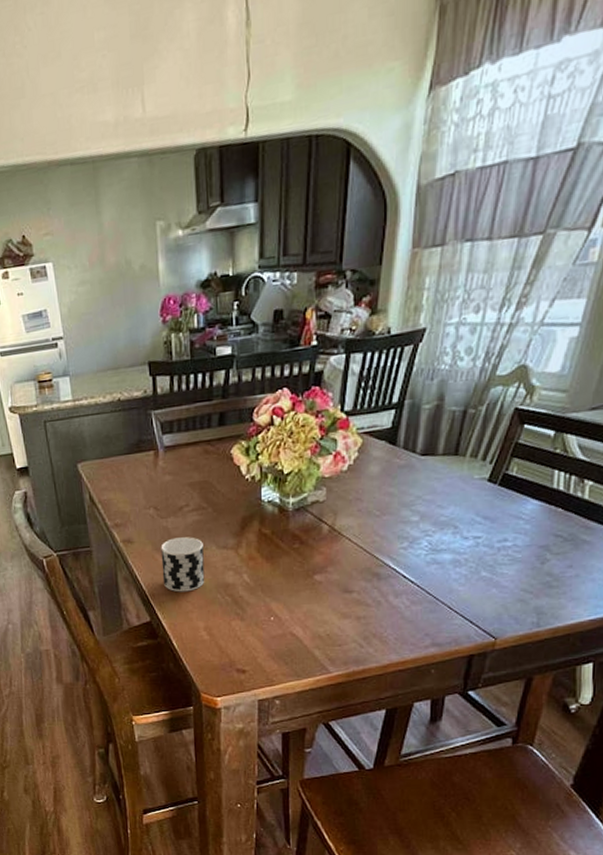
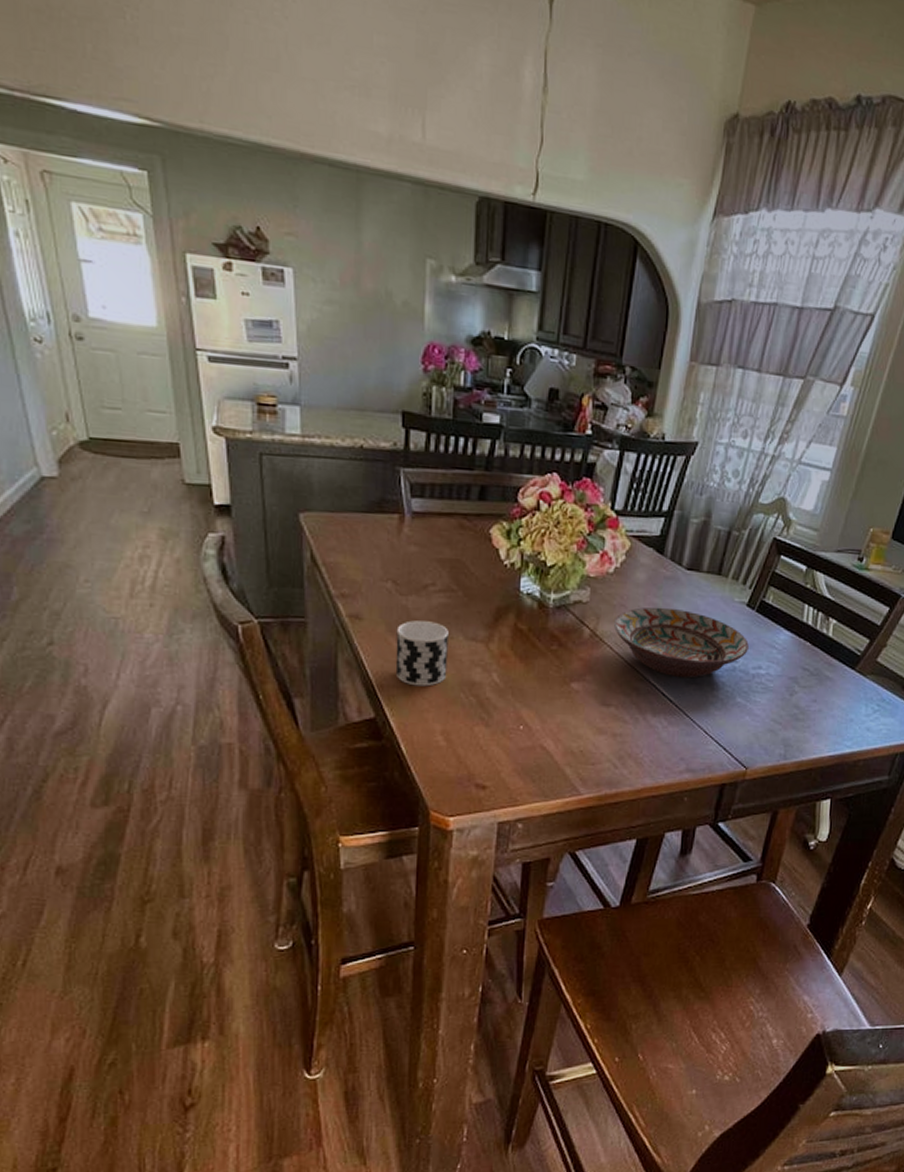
decorative bowl: none [350,494,492,560] -> present [613,607,749,679]

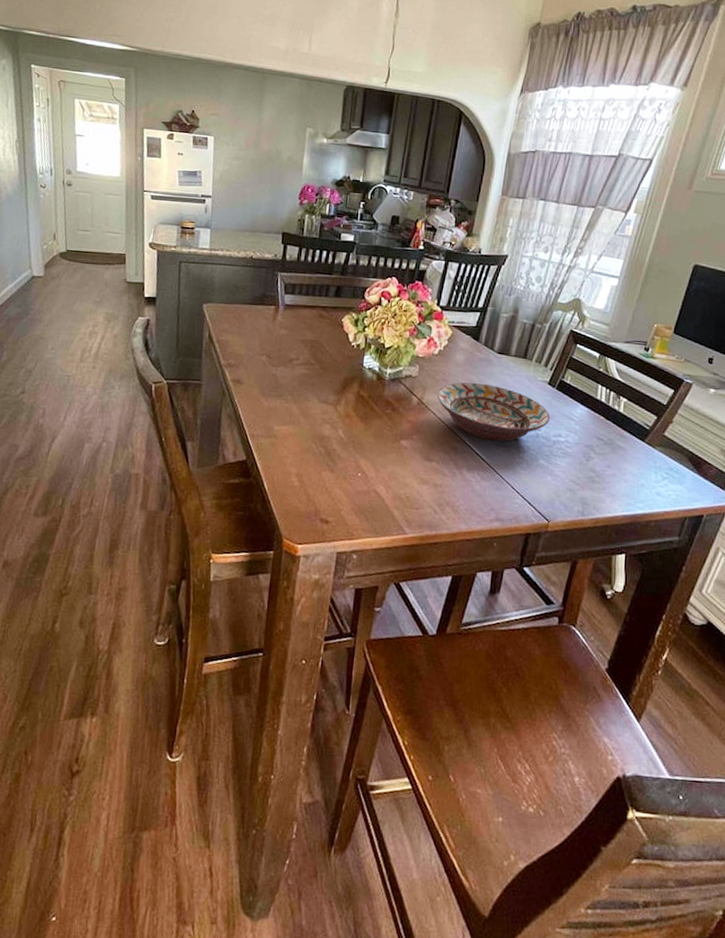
cup: present [395,620,449,687] -> none [264,386,307,438]

